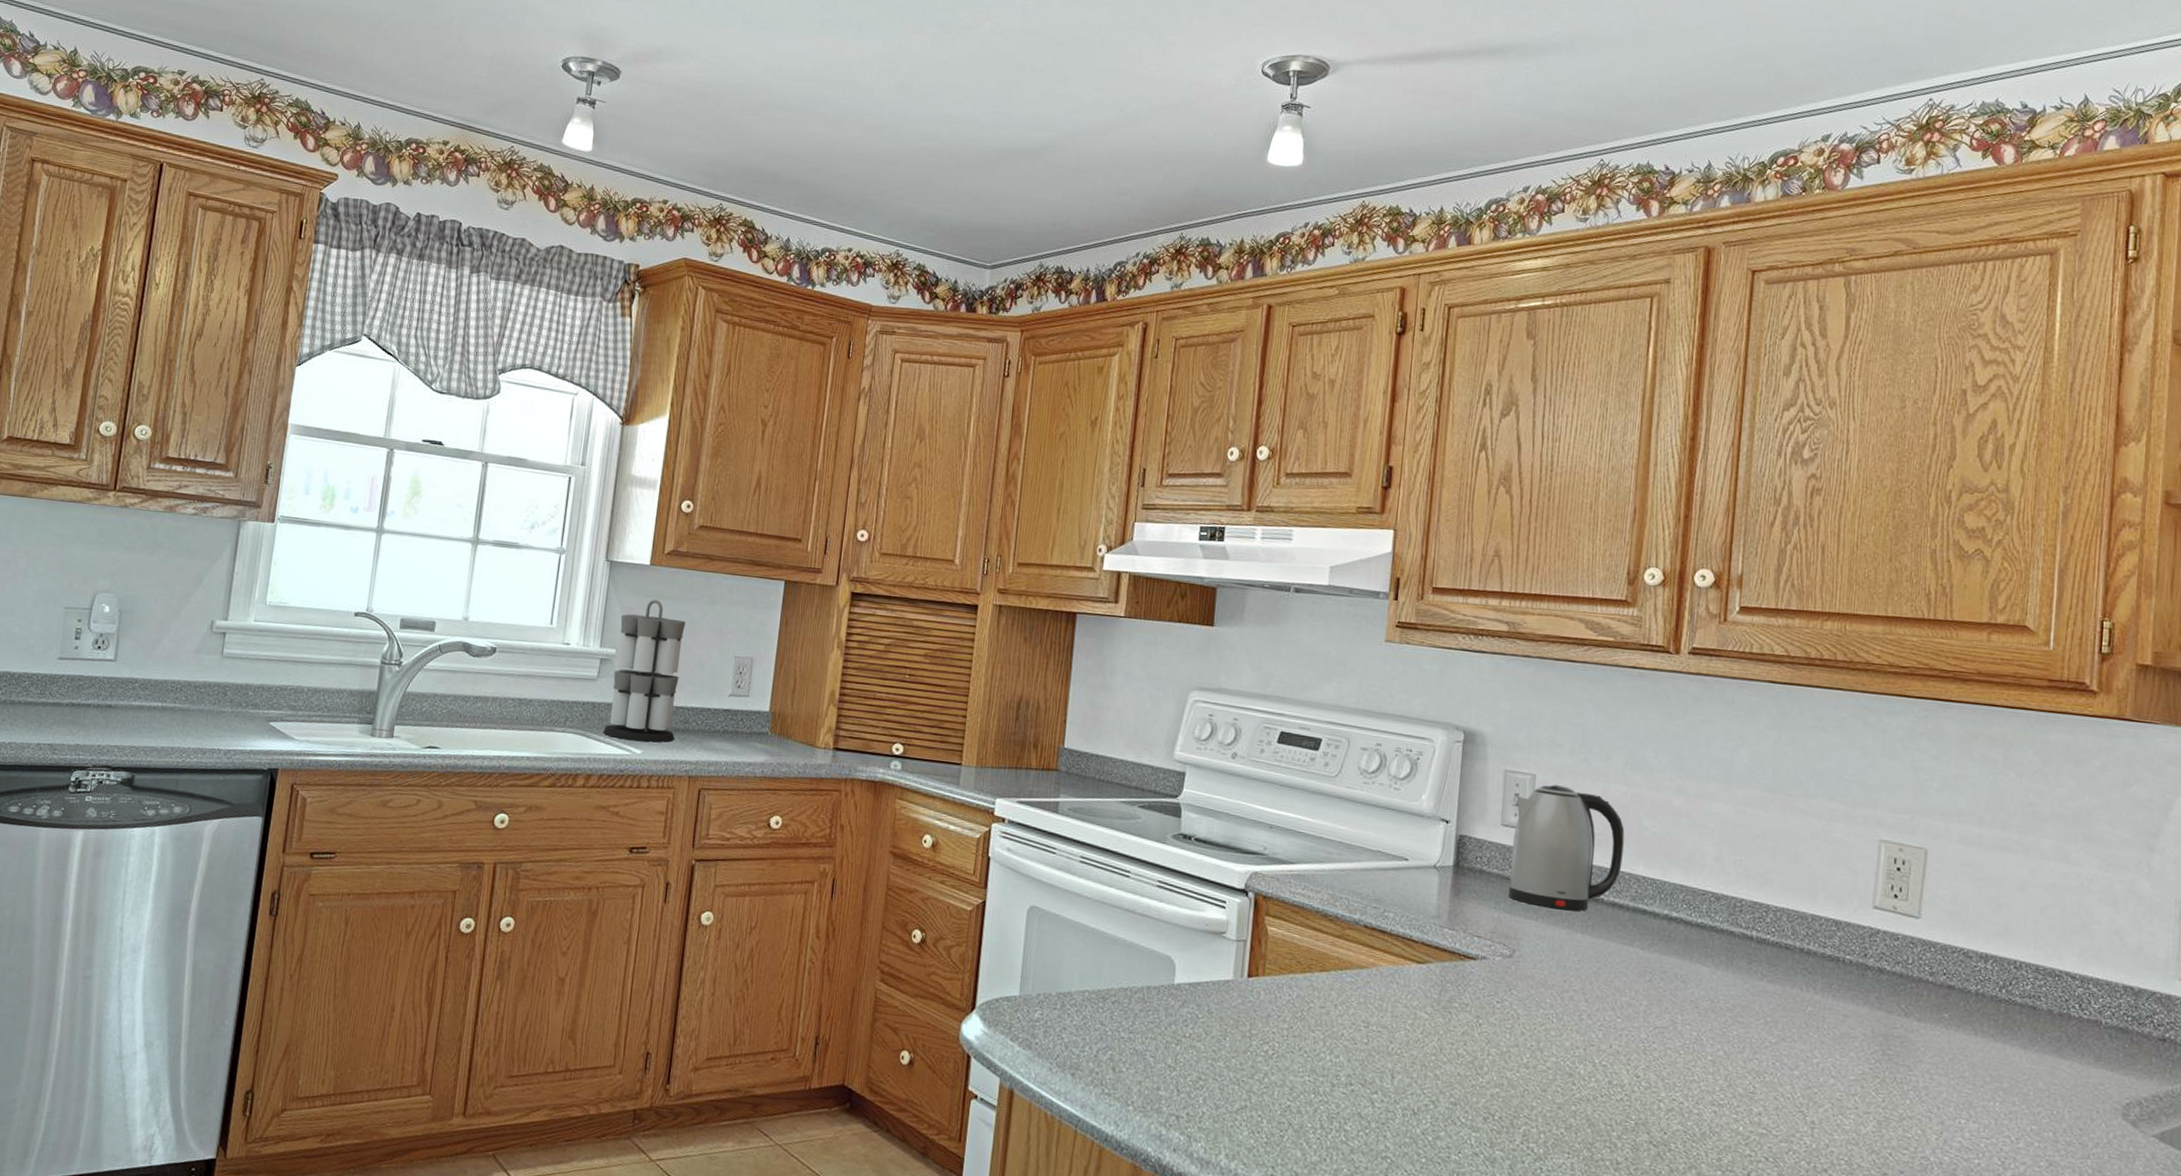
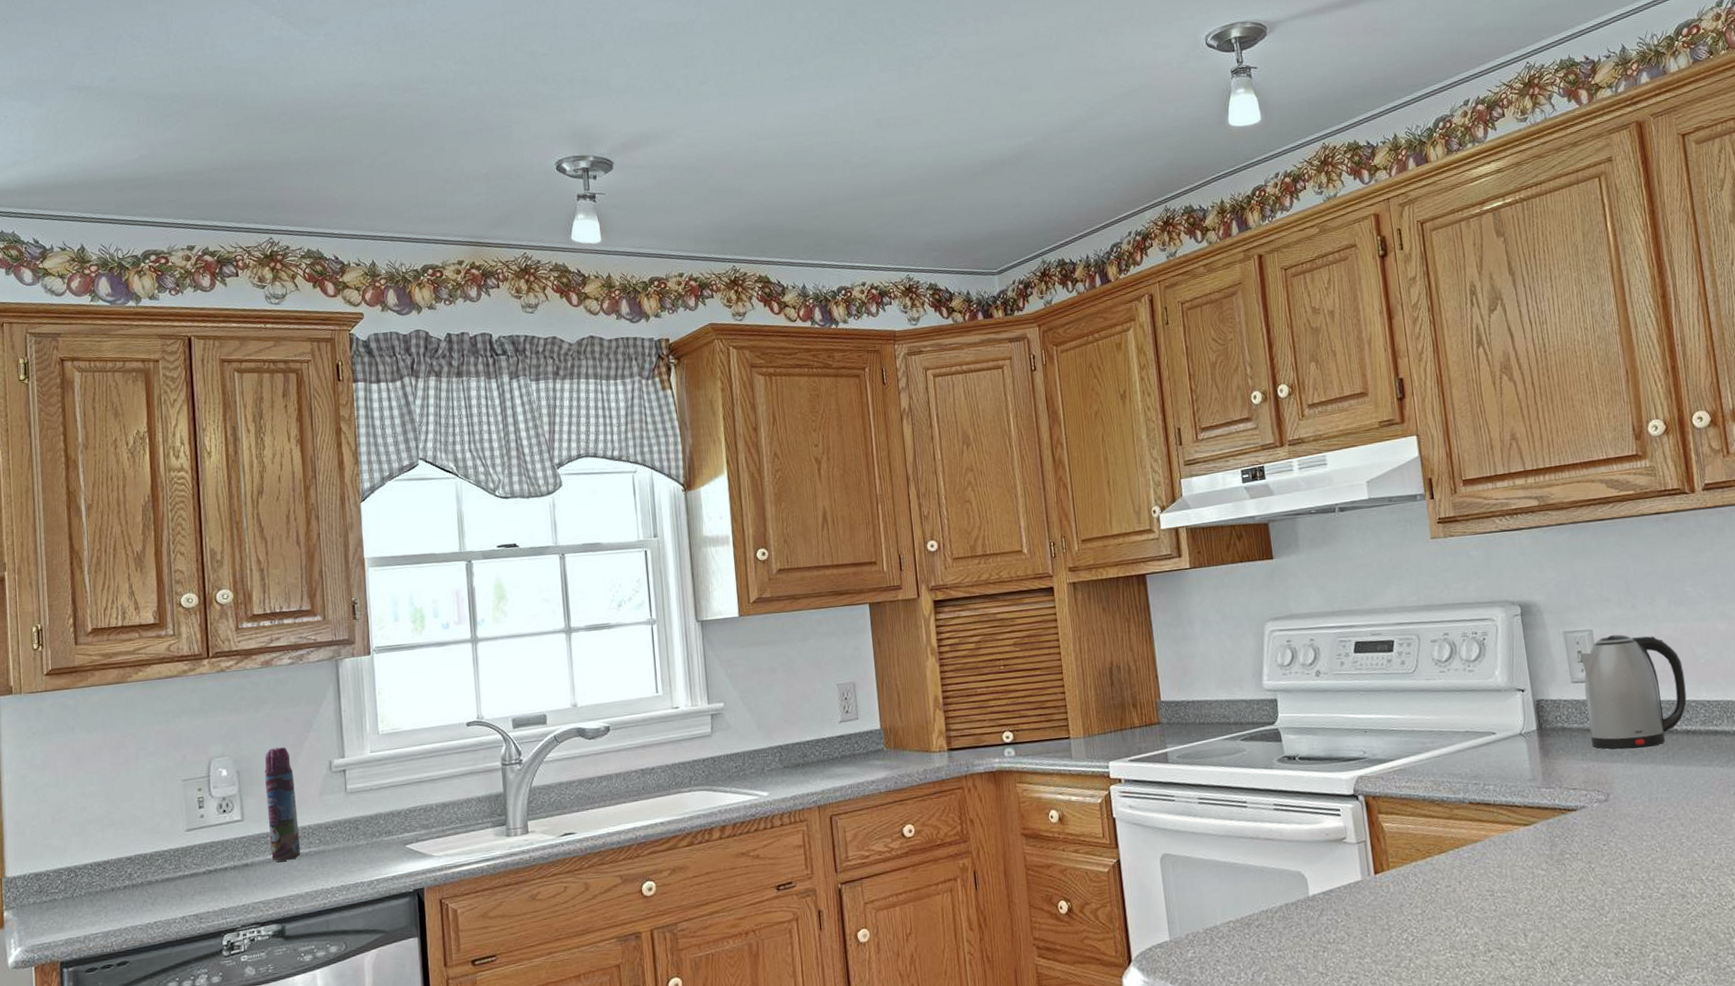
whipped cream can: none [135,595,175,711] -> present [265,747,300,862]
spice rack: present [603,599,686,743] -> none [722,648,797,786]

